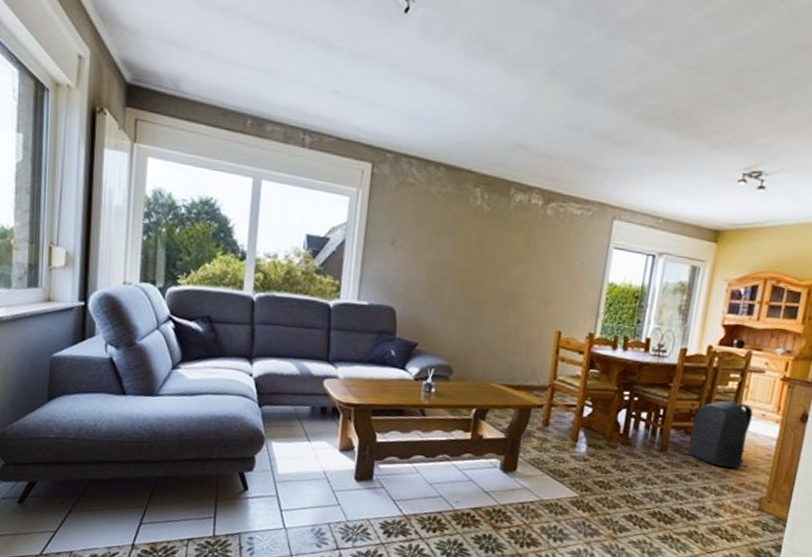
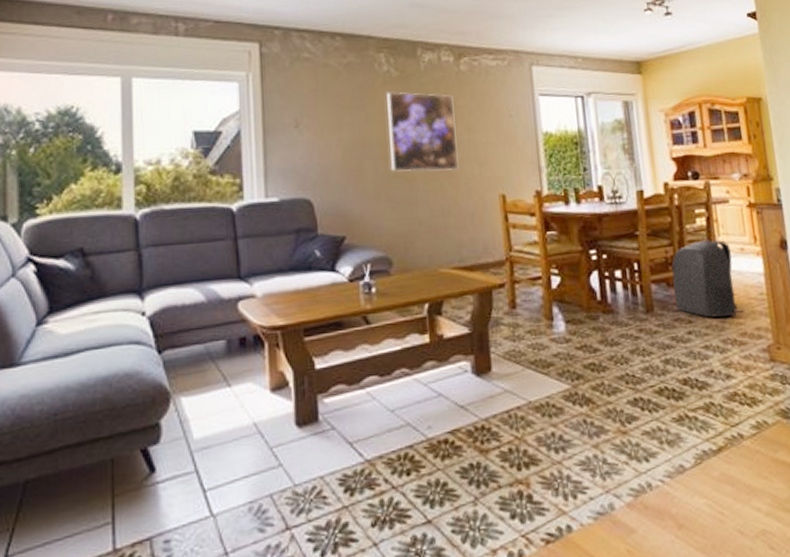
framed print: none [466,224,534,304] -> present [387,92,459,172]

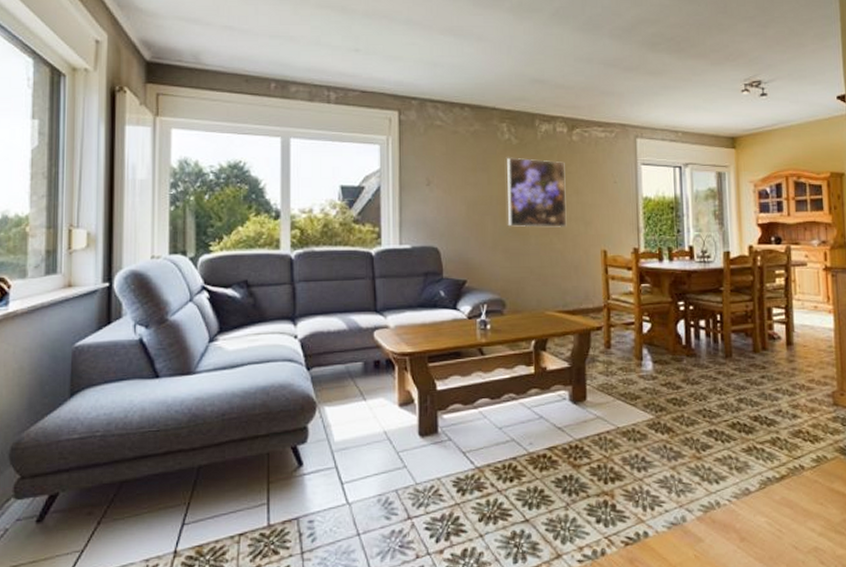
backpack: present [671,237,745,318] -> none [750,295,814,365]

